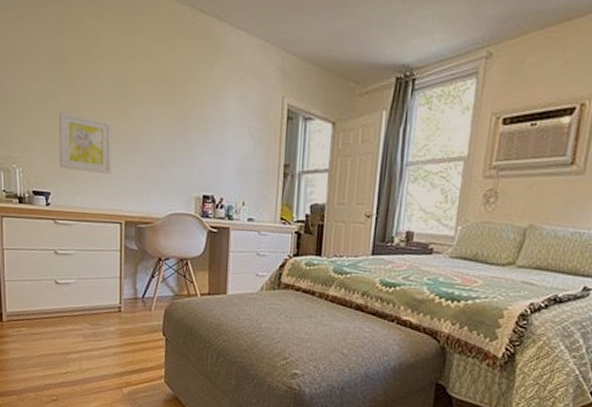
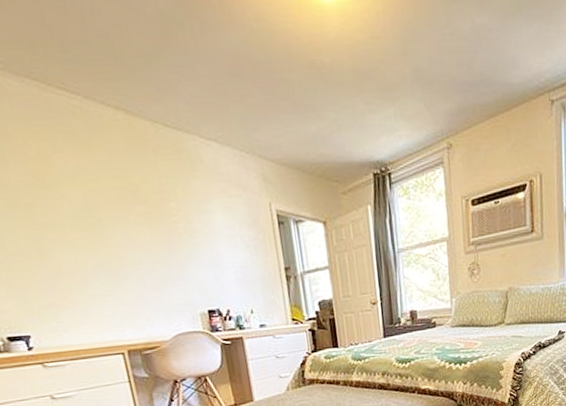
wall art: present [59,111,112,175] -> none [19,246,101,308]

